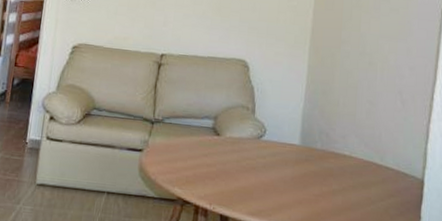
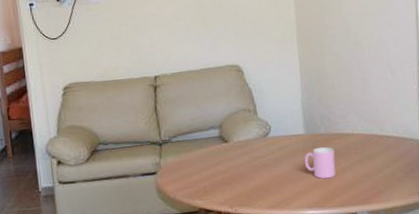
cup: none [294,162,328,198] -> present [304,147,336,179]

